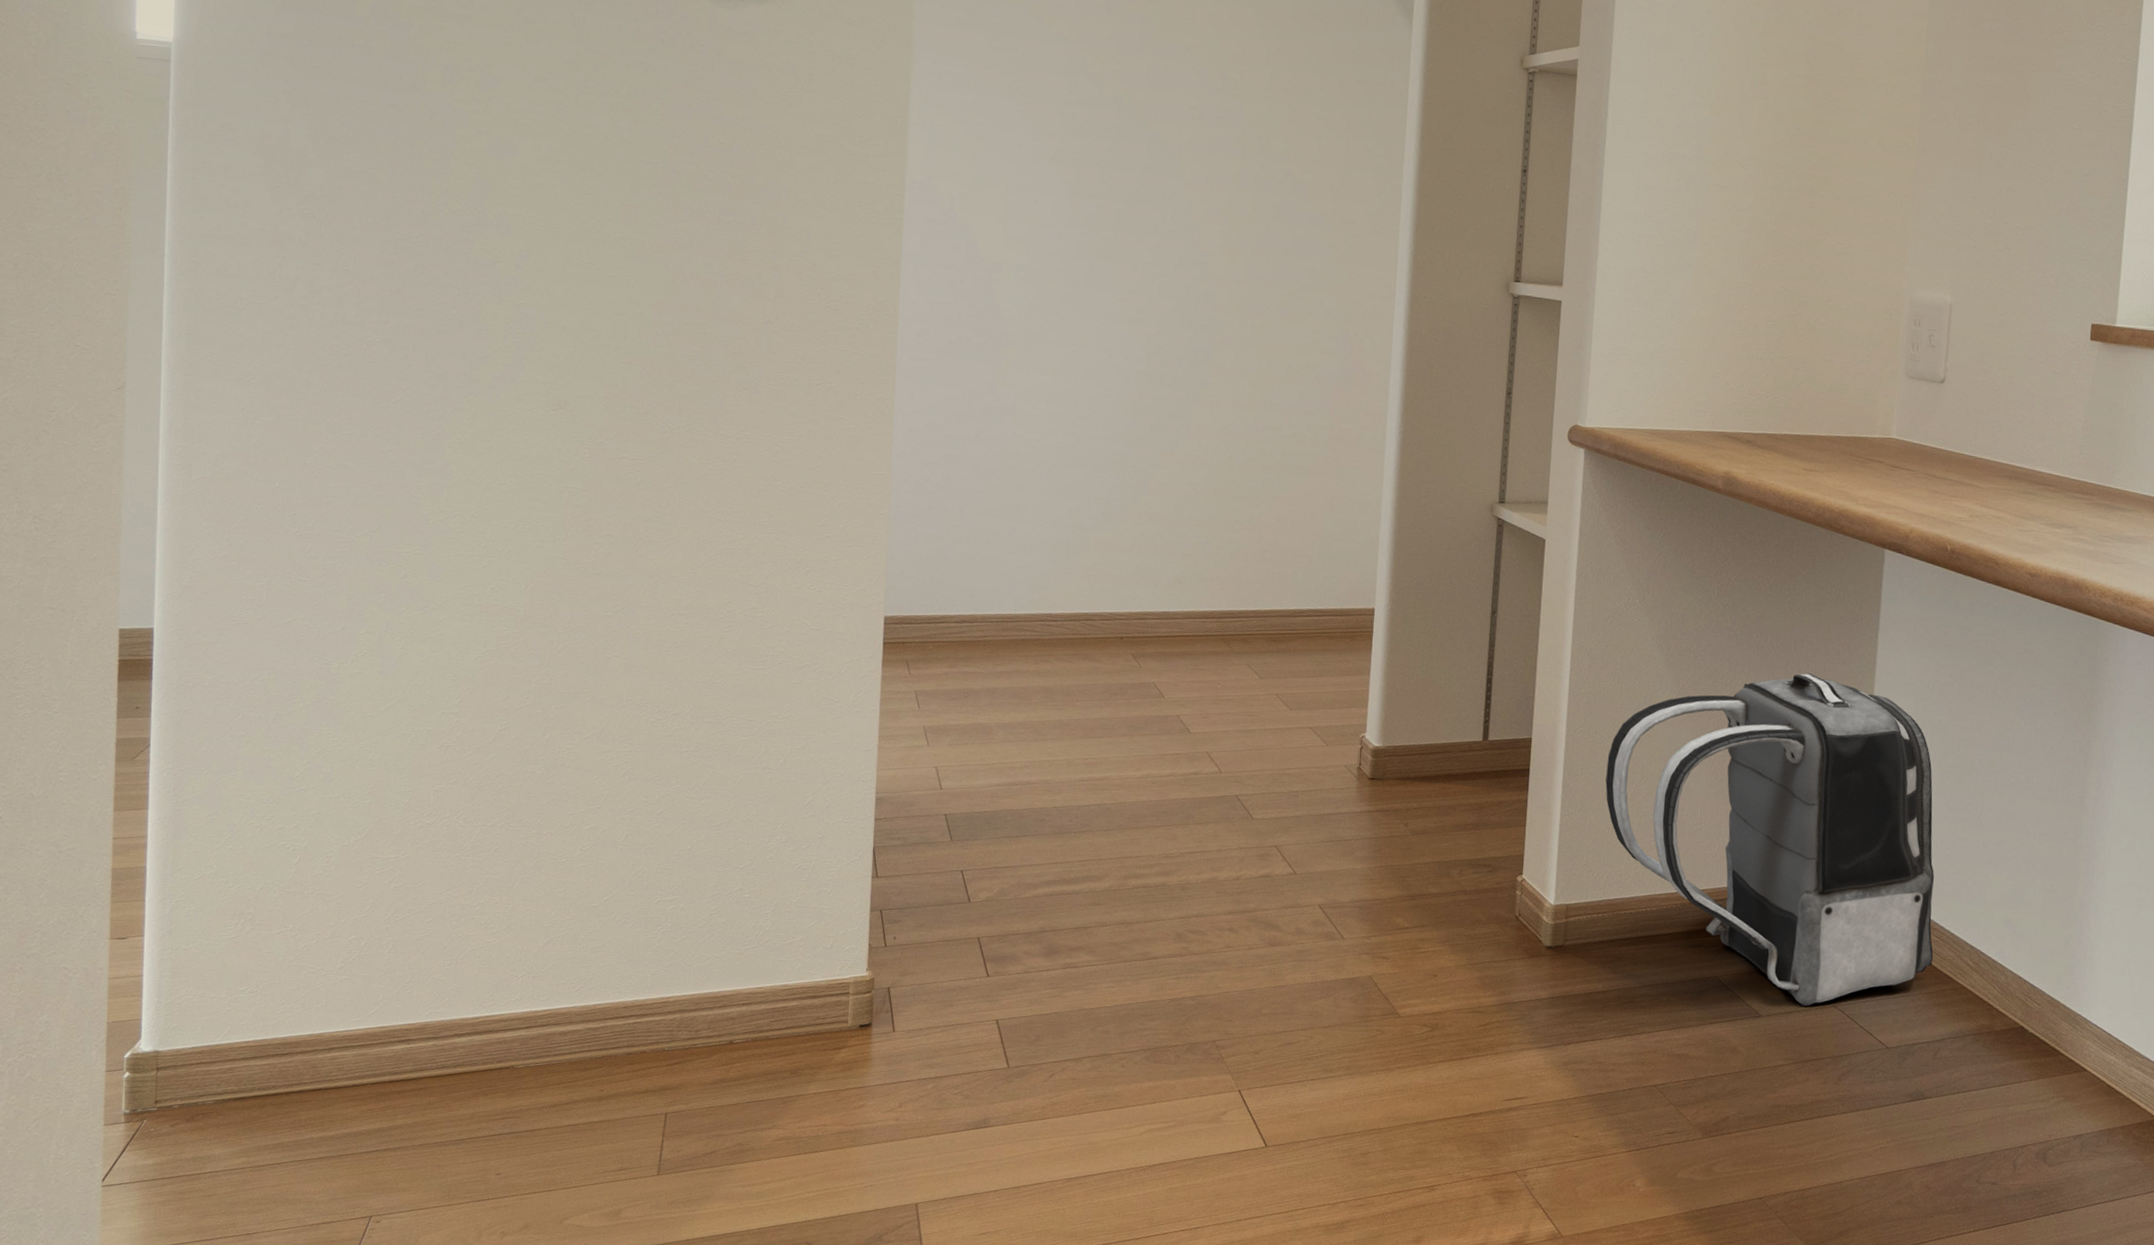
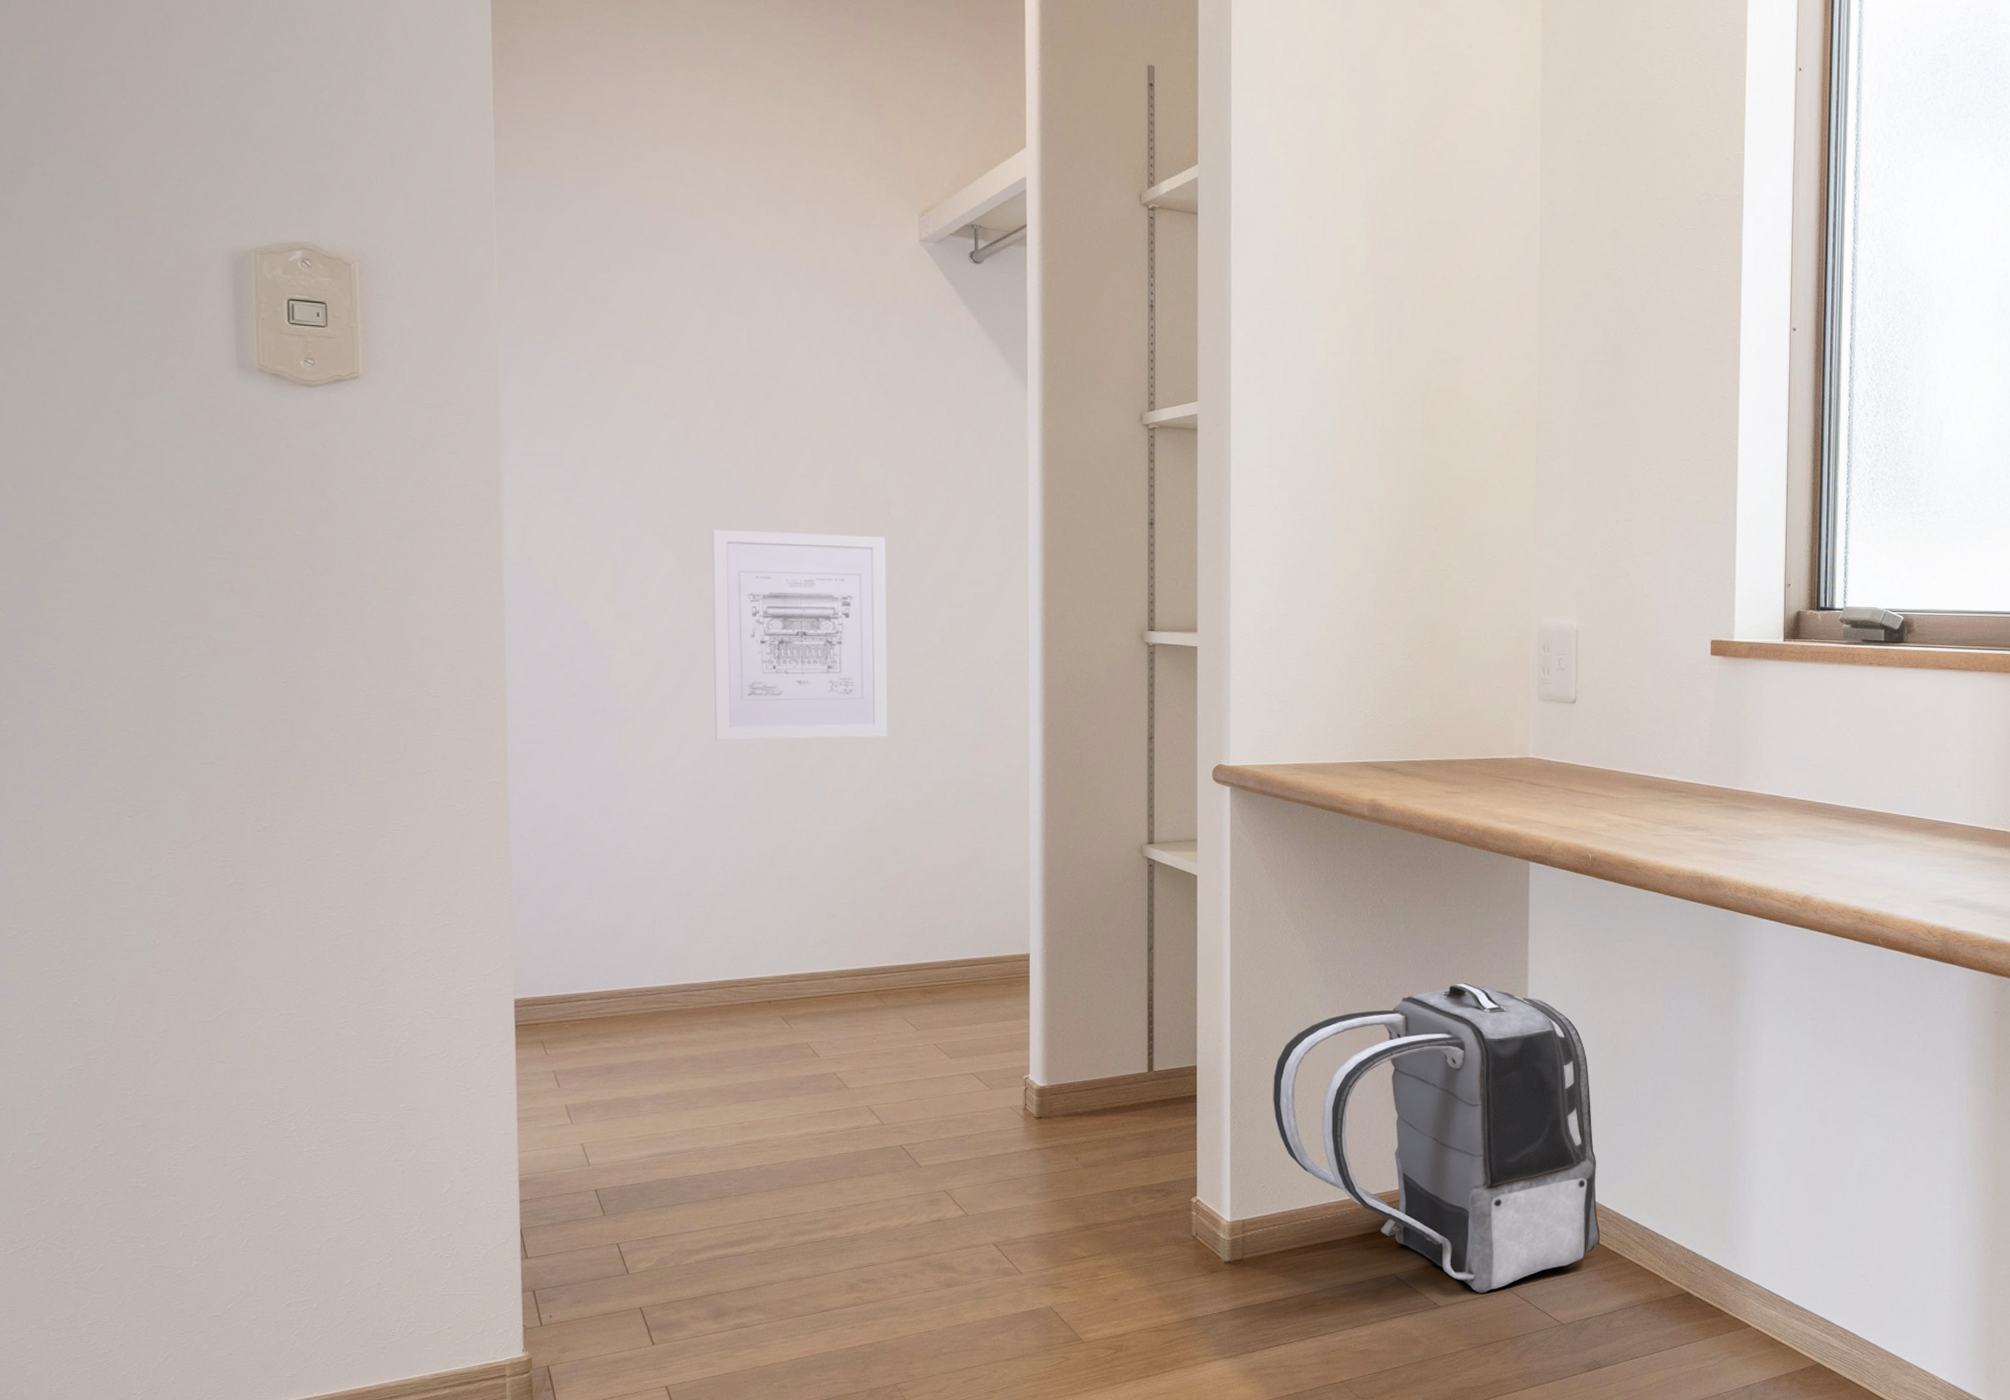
wall art: none [1089,156,1265,376] -> present [712,529,888,740]

